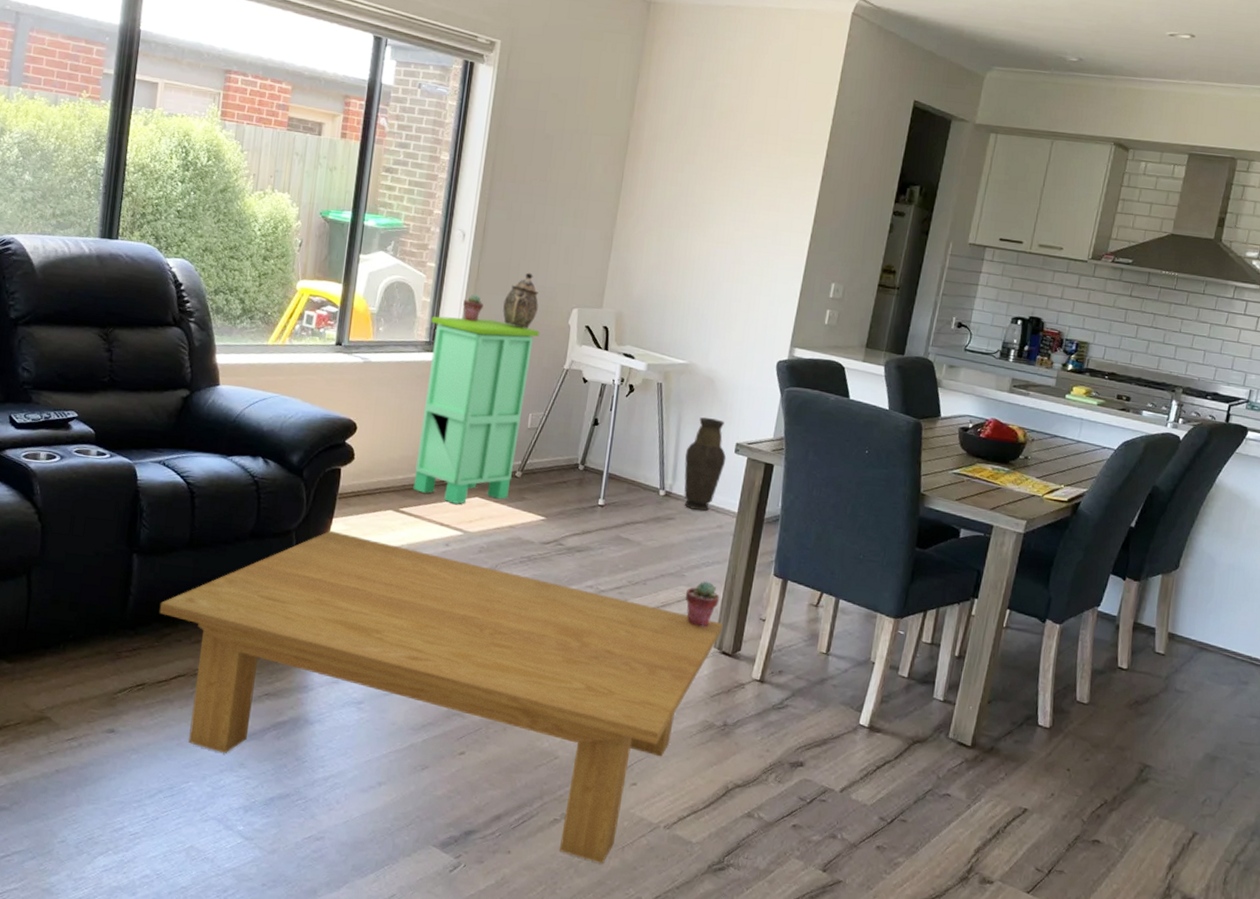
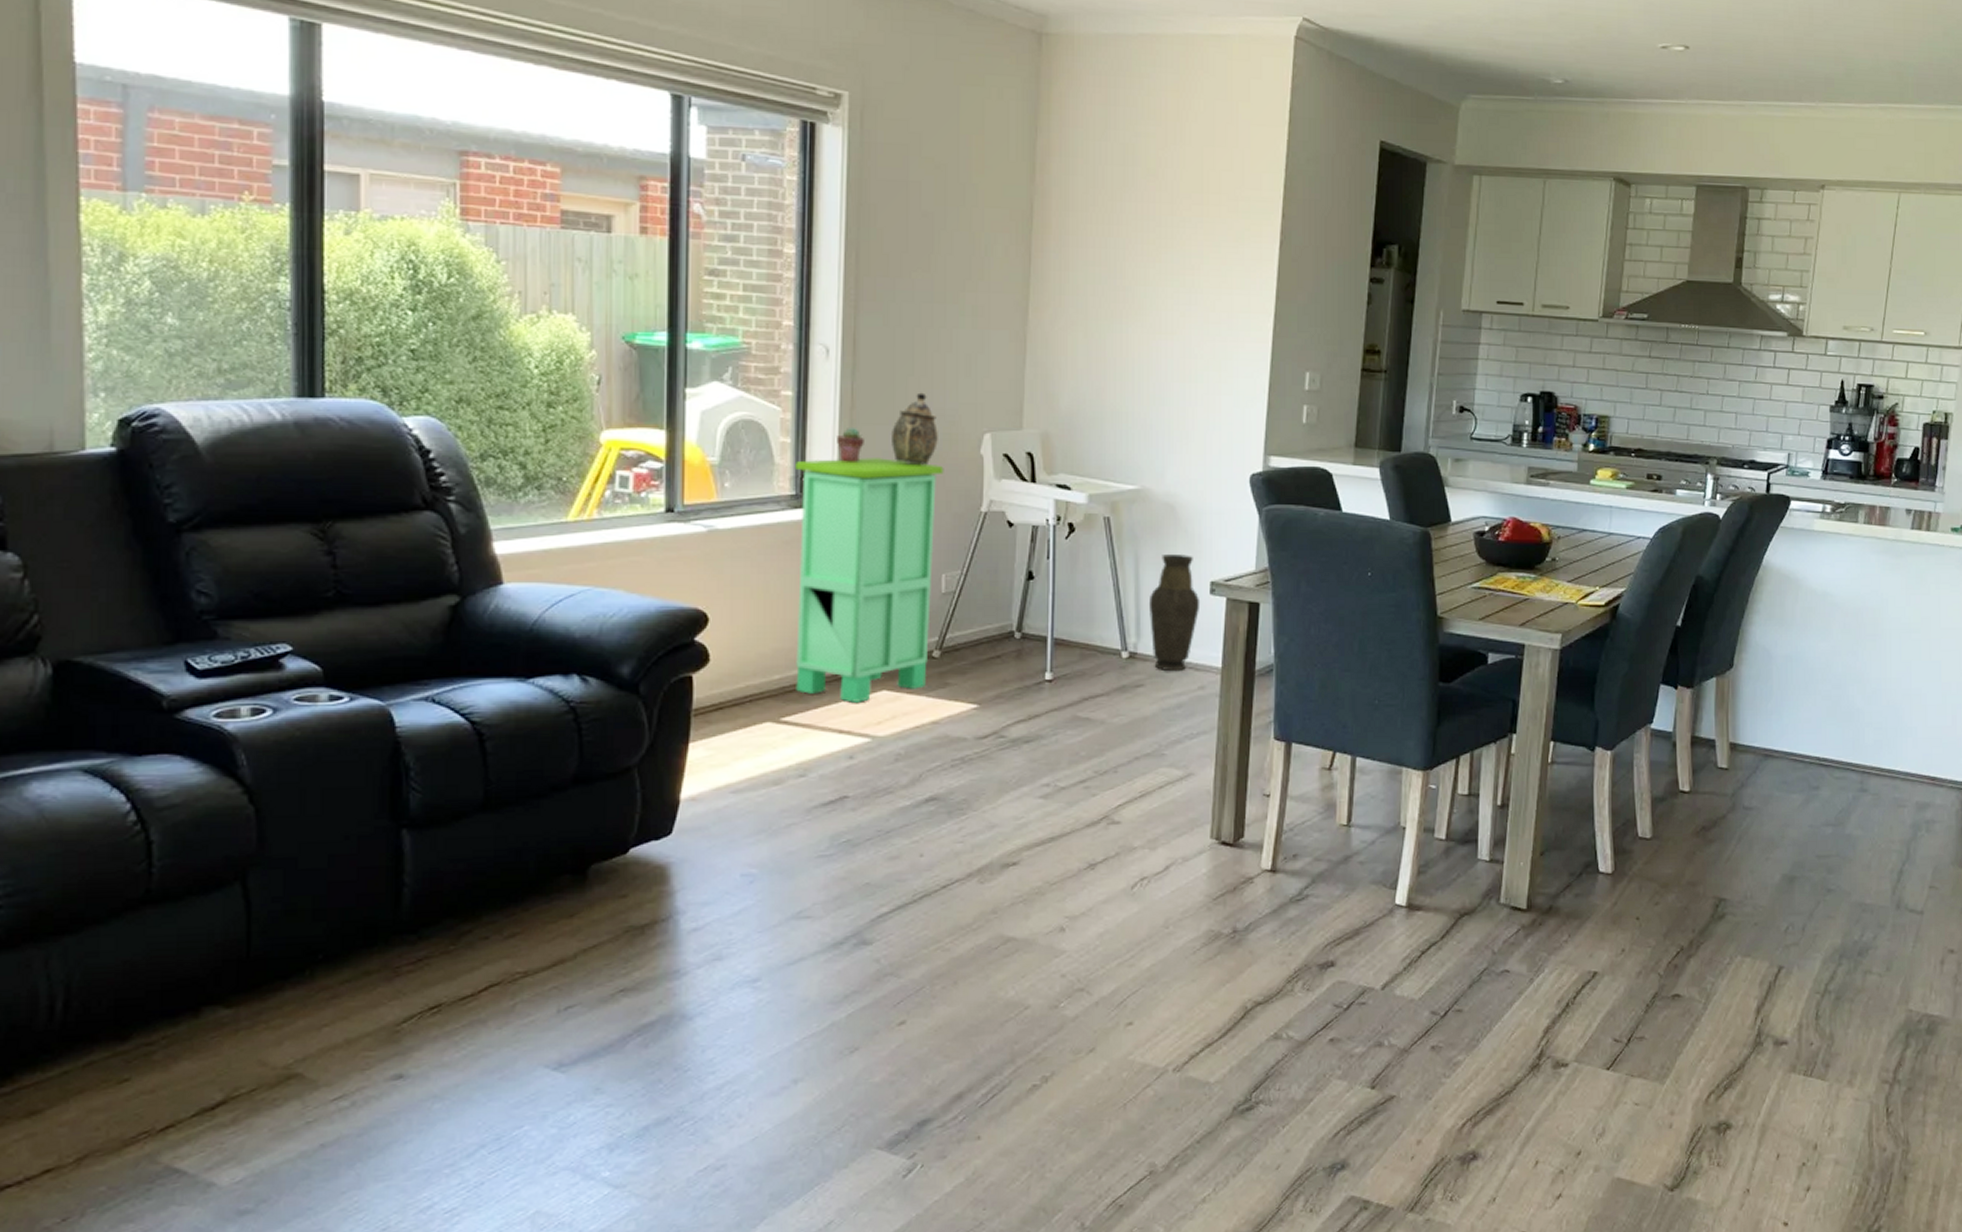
coffee table: present [159,530,723,864] -> none [450,759,1219,1131]
potted succulent: present [685,581,720,628] -> none [1168,757,1211,816]

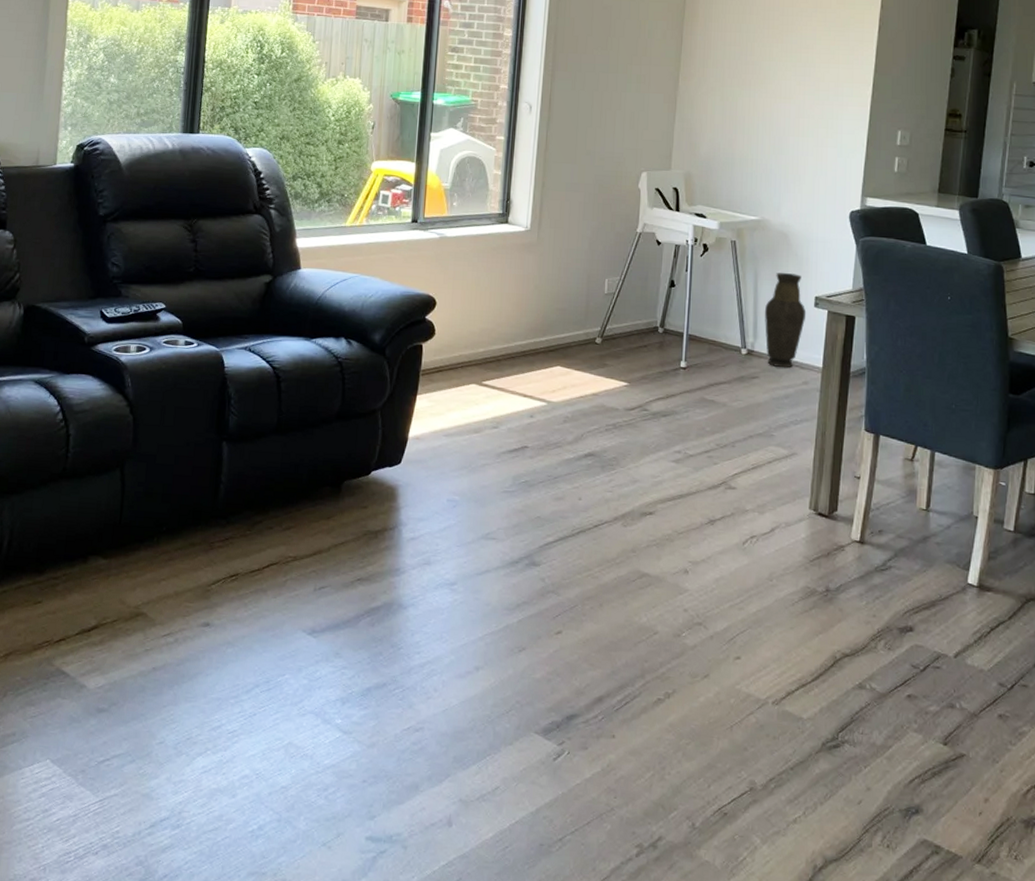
cabinet: present [794,458,944,703] -> none [494,187,611,374]
potted succulent: present [837,426,864,462] -> none [534,164,554,191]
decorative jar: present [892,392,938,465] -> none [573,139,608,195]

